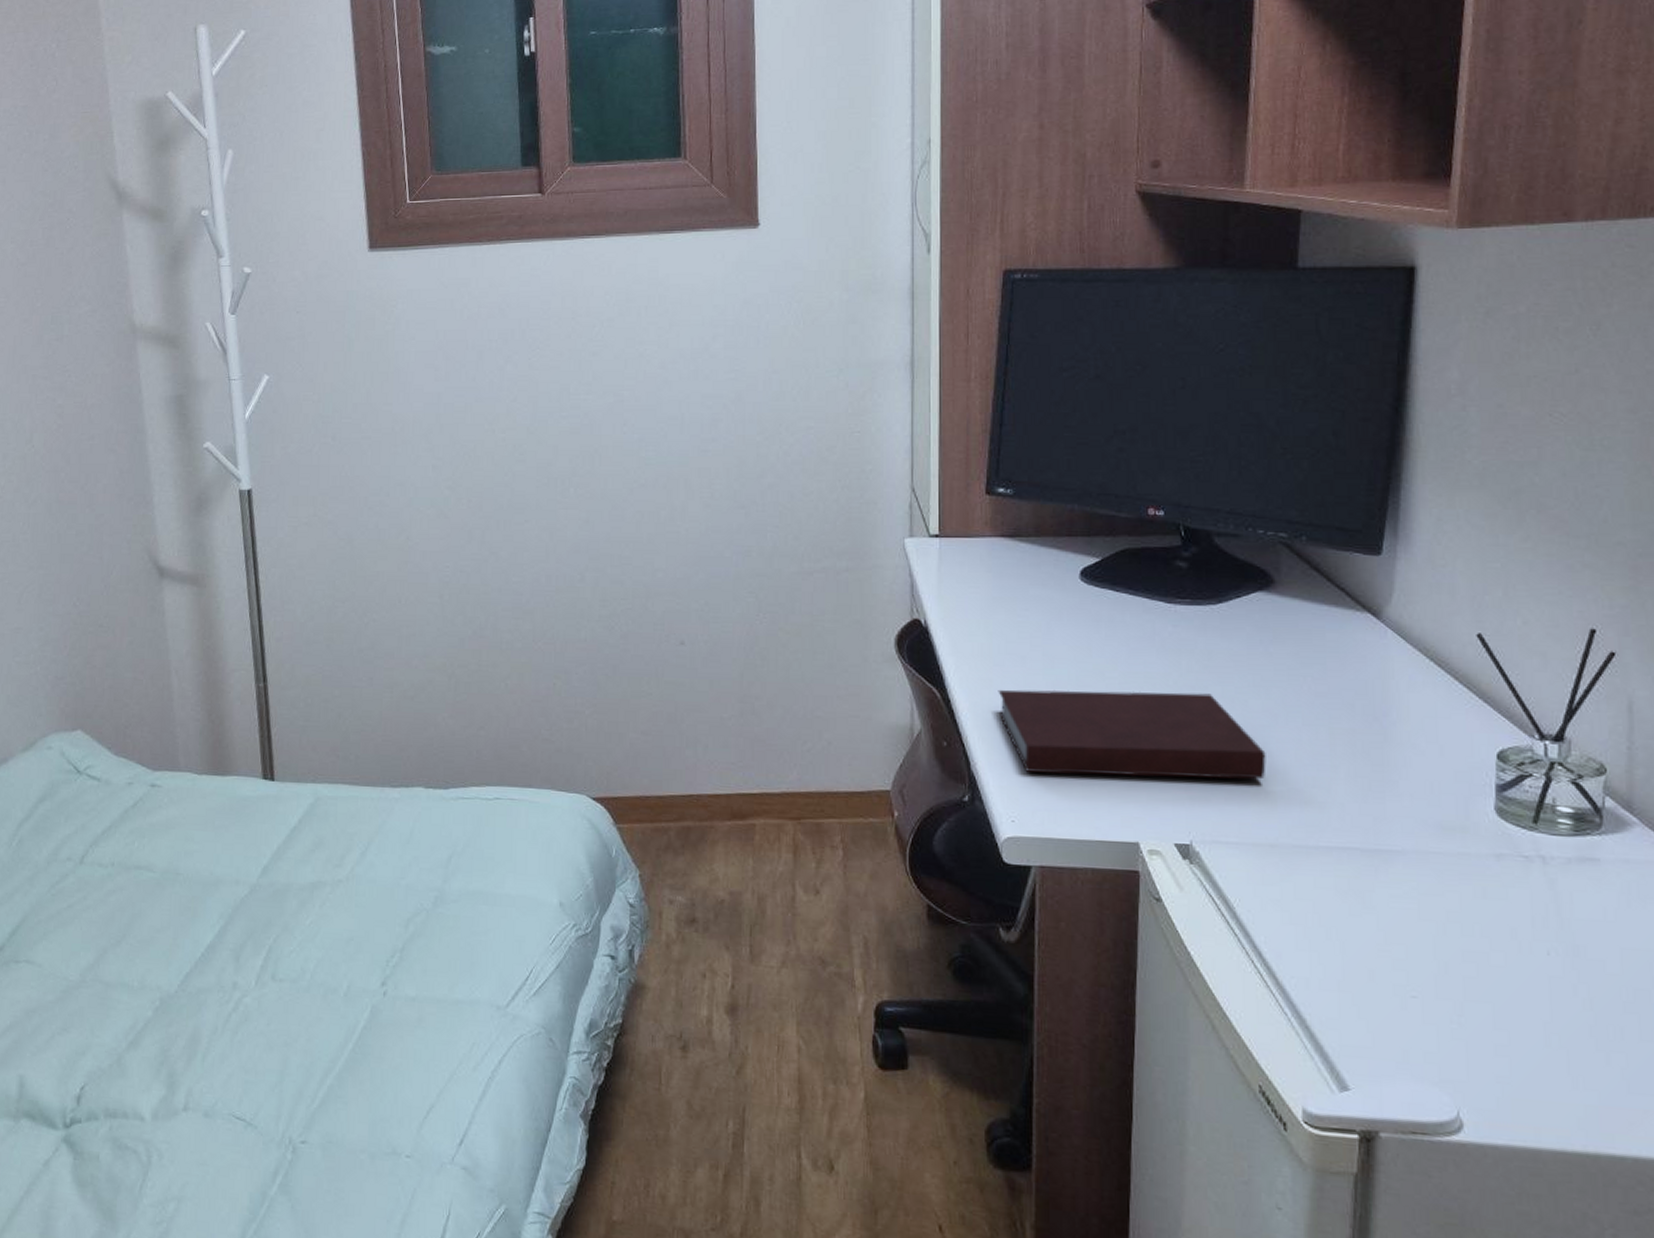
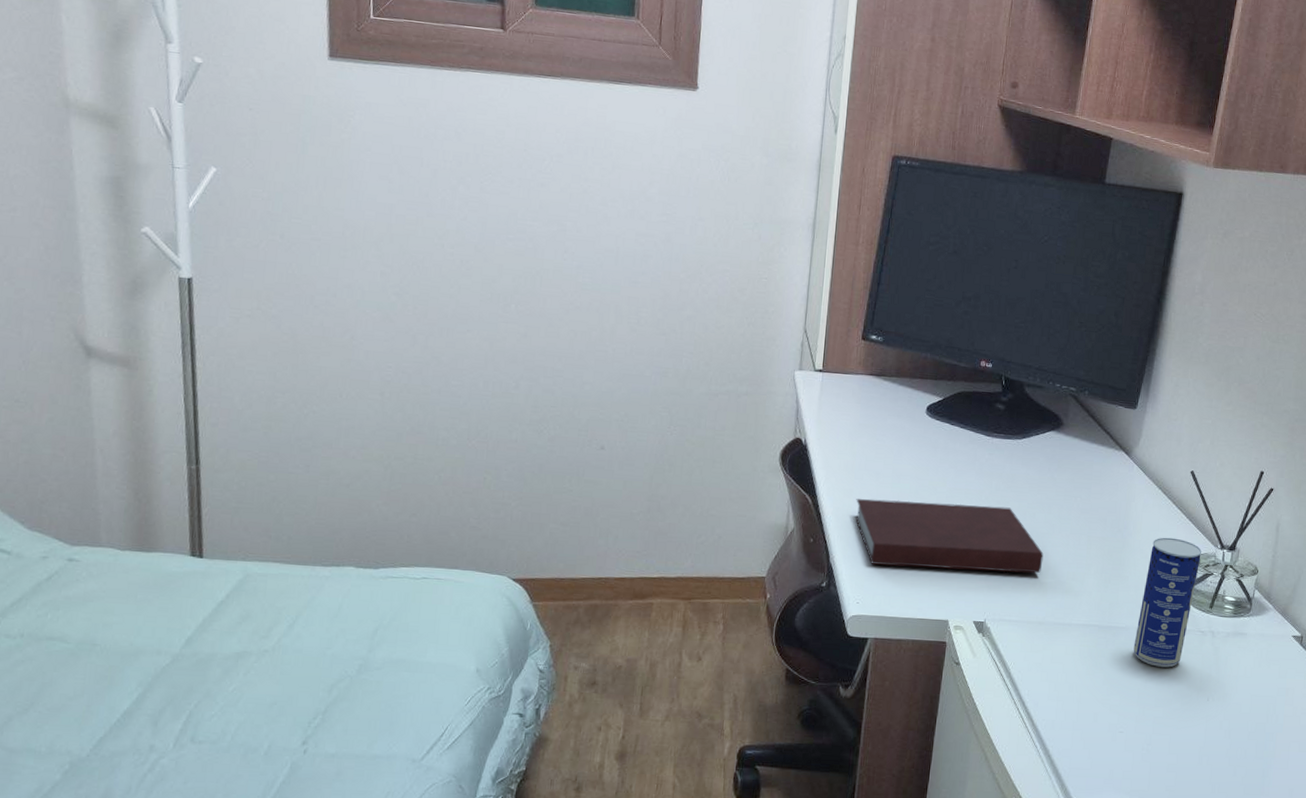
beverage can: none [1418,726,1509,907] -> present [1133,537,1201,668]

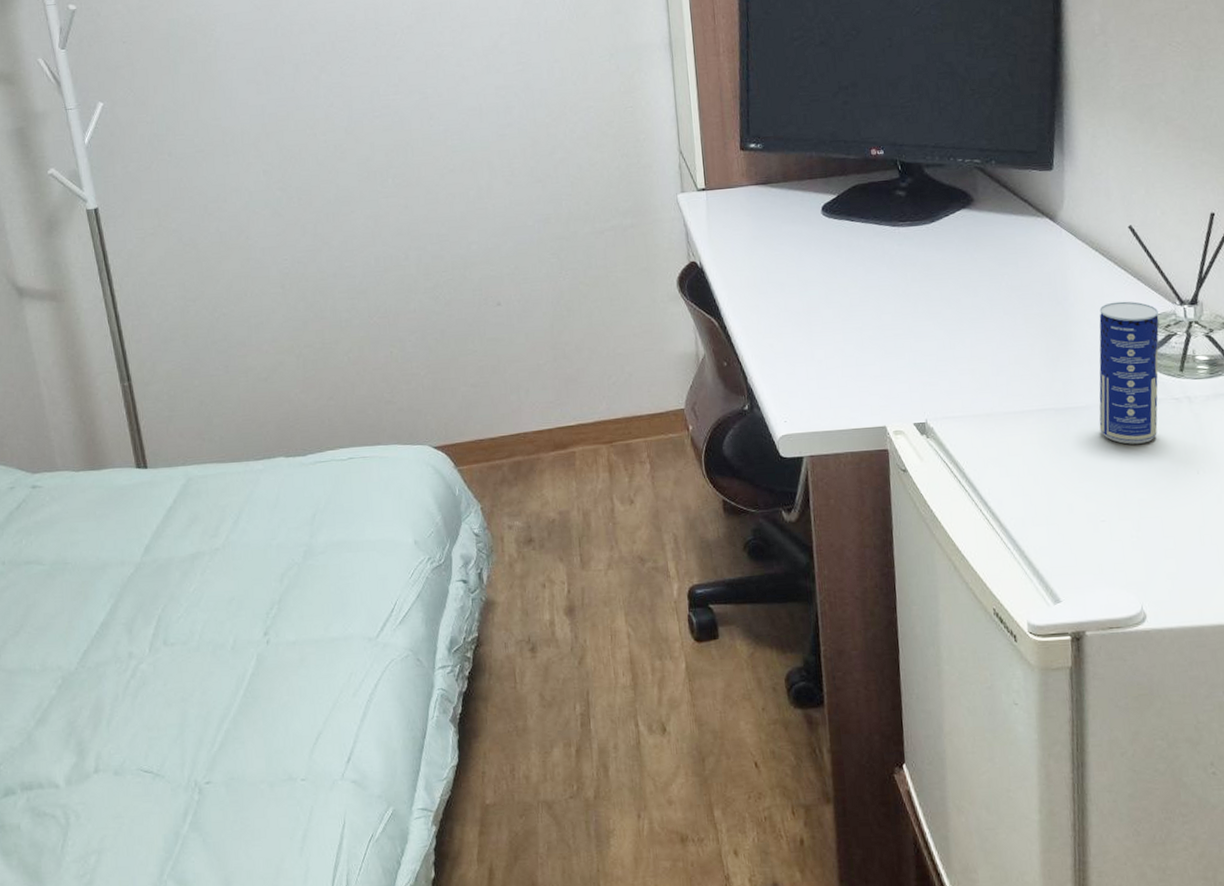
notebook: present [854,498,1044,574] -> none [764,297,979,379]

